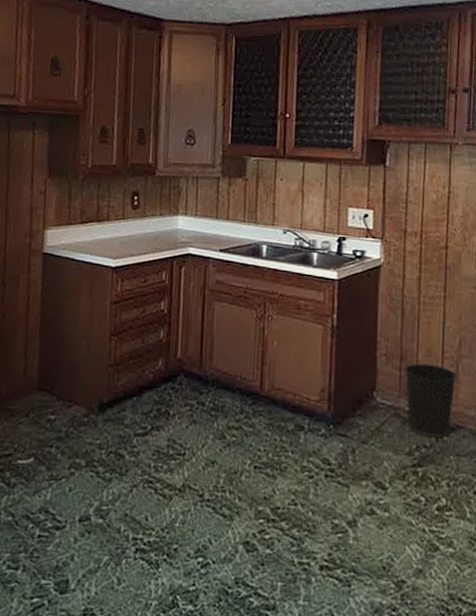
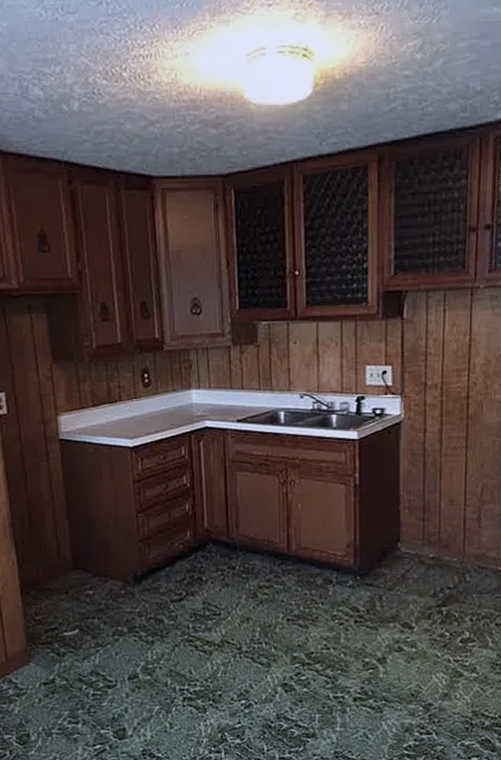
wastebasket: present [405,363,457,438] -> none [428,512,479,580]

